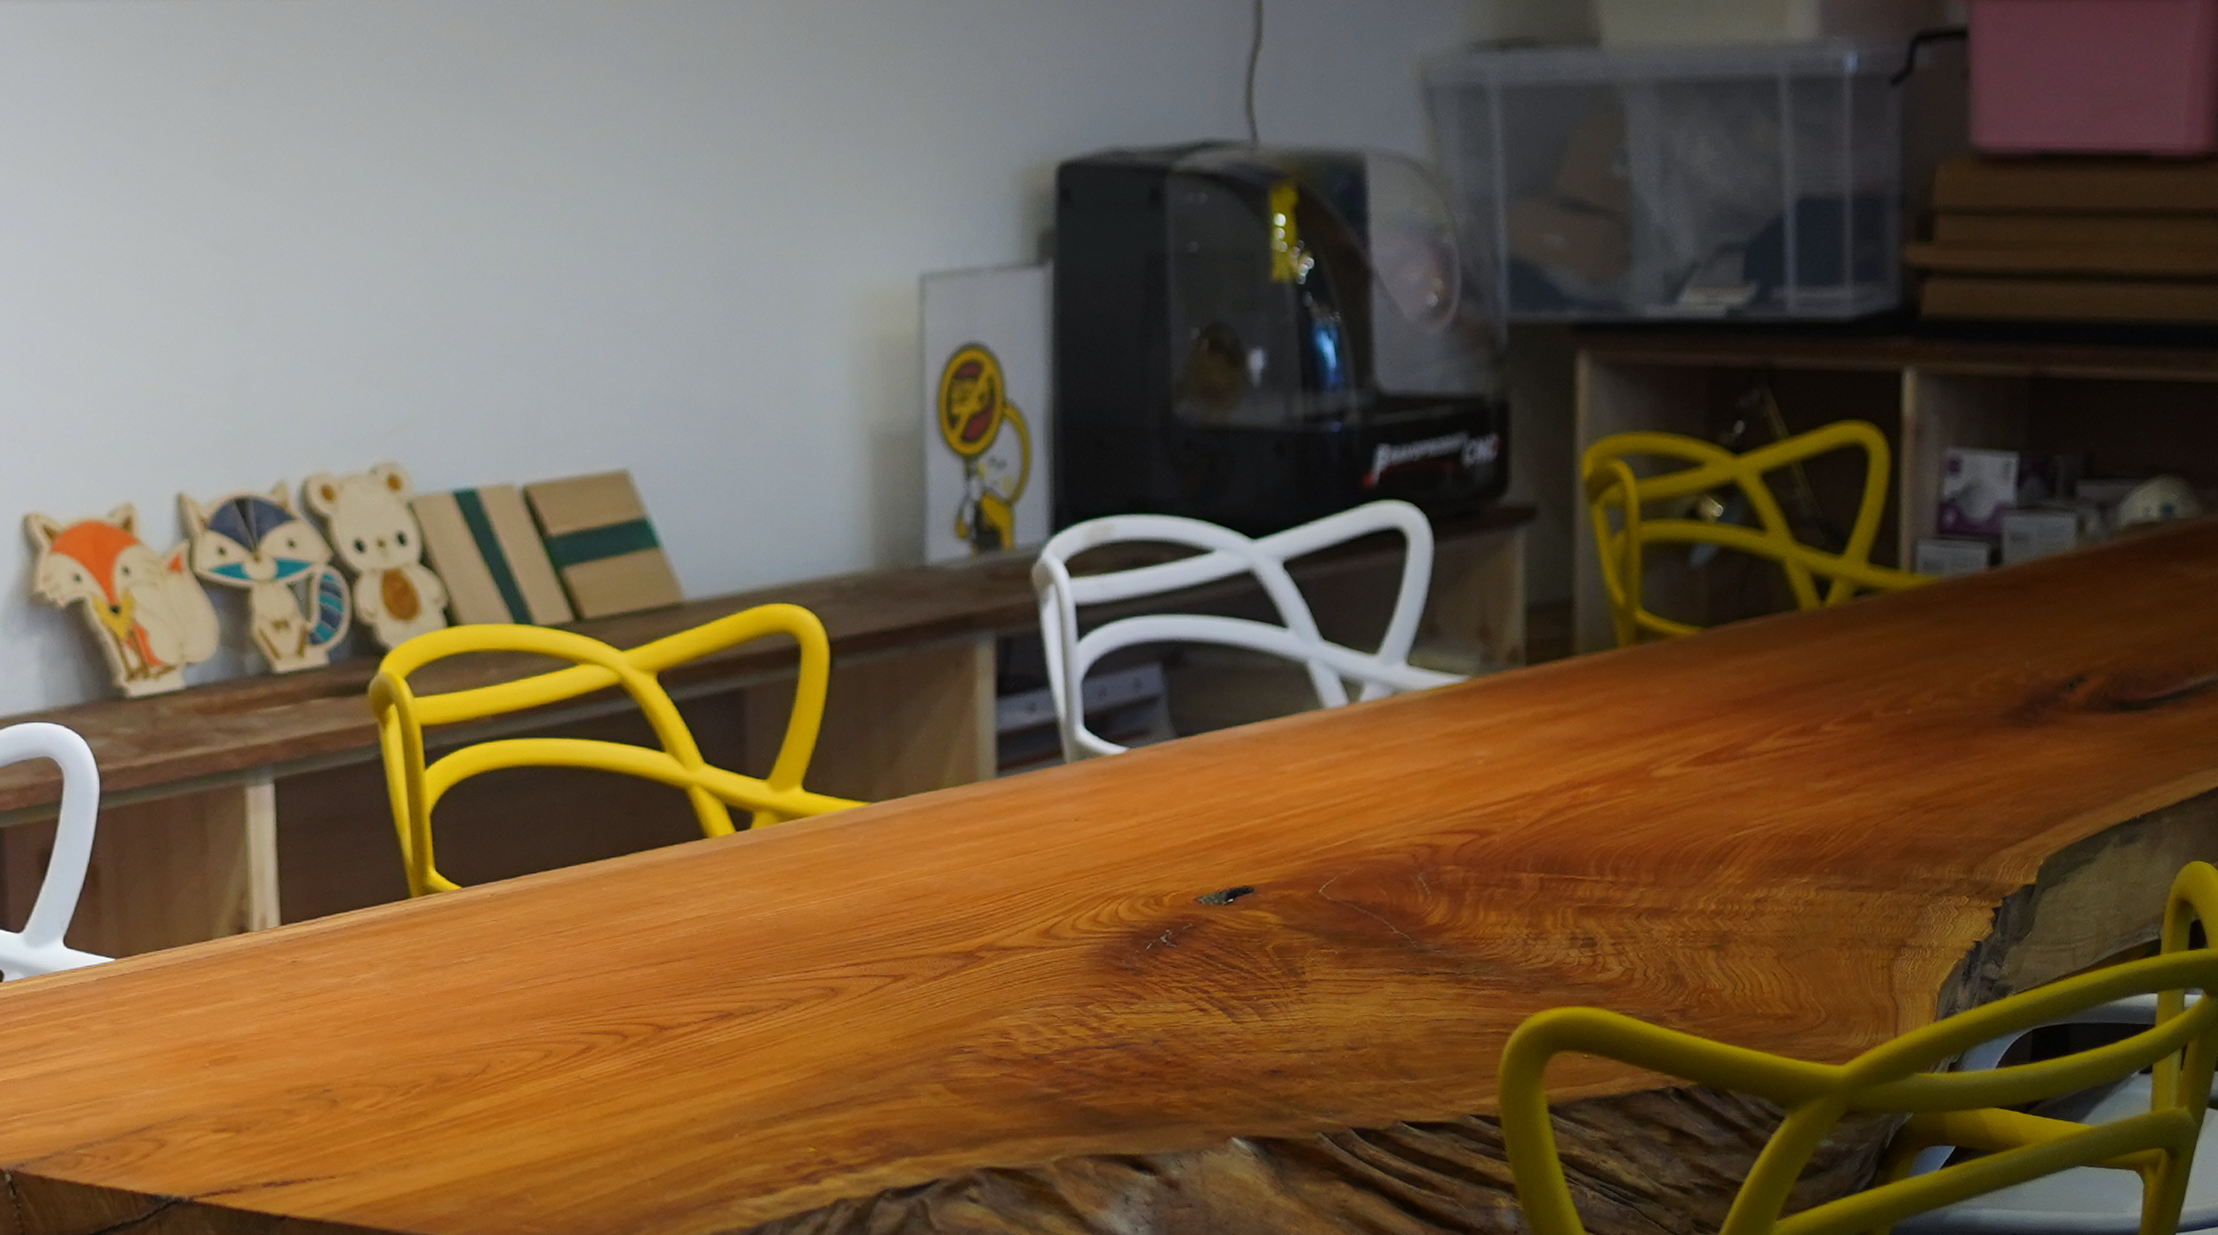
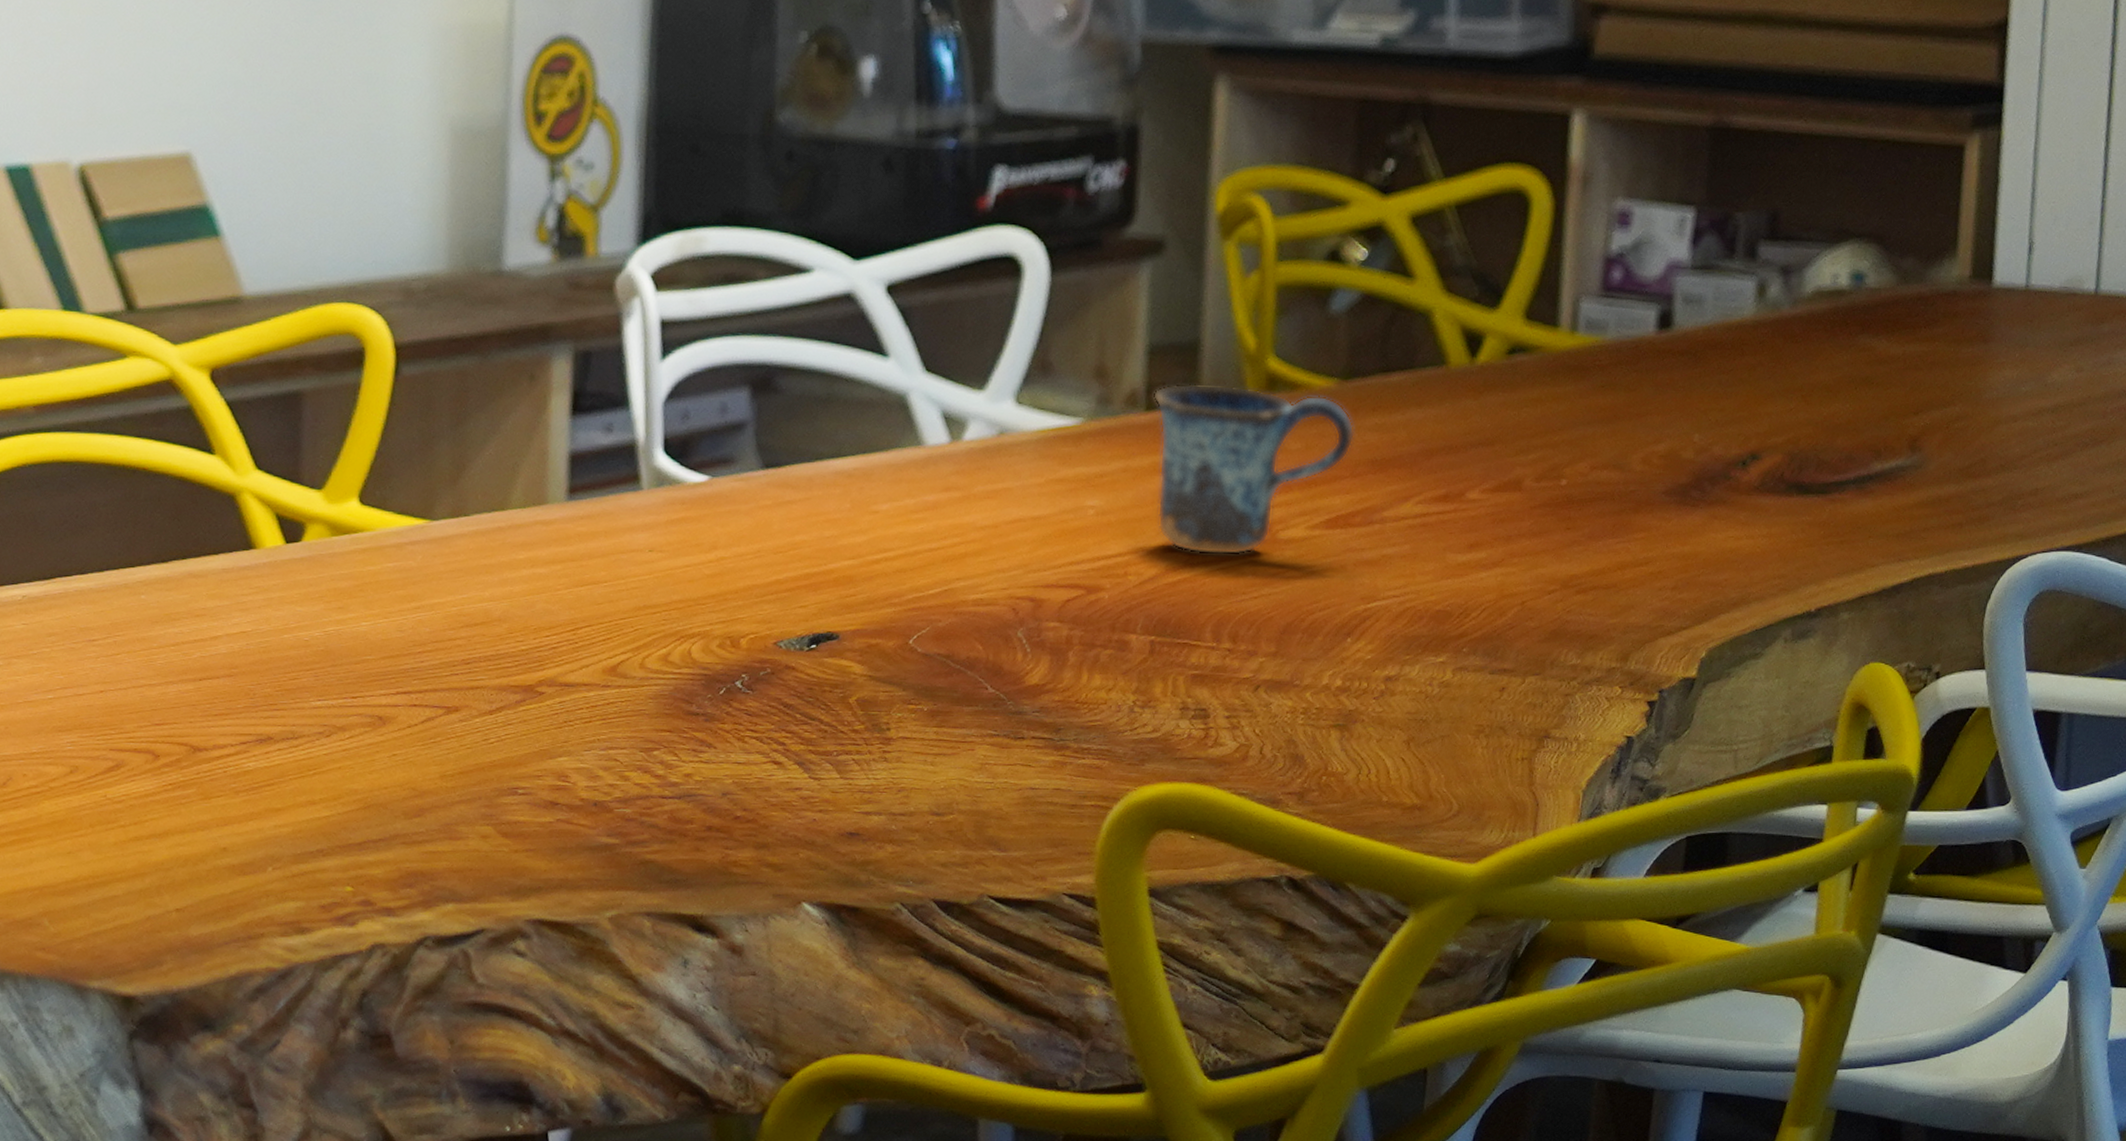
mug: none [1532,638,1718,796] -> present [1152,383,1355,556]

